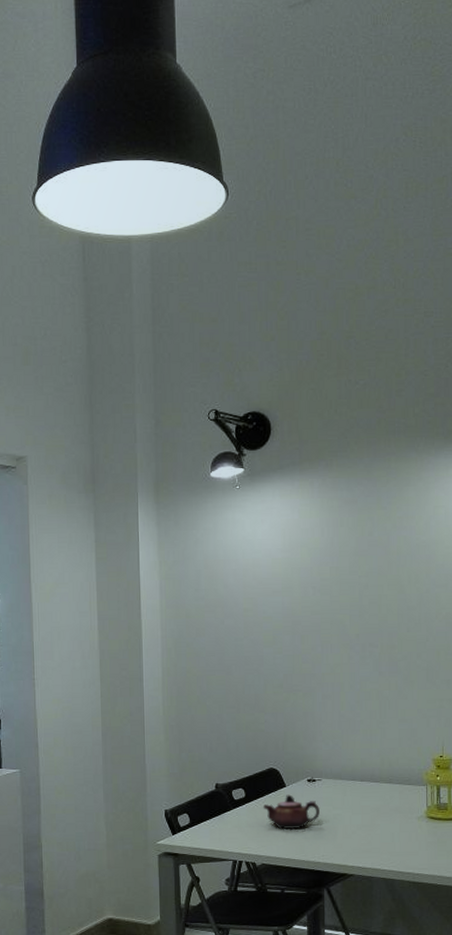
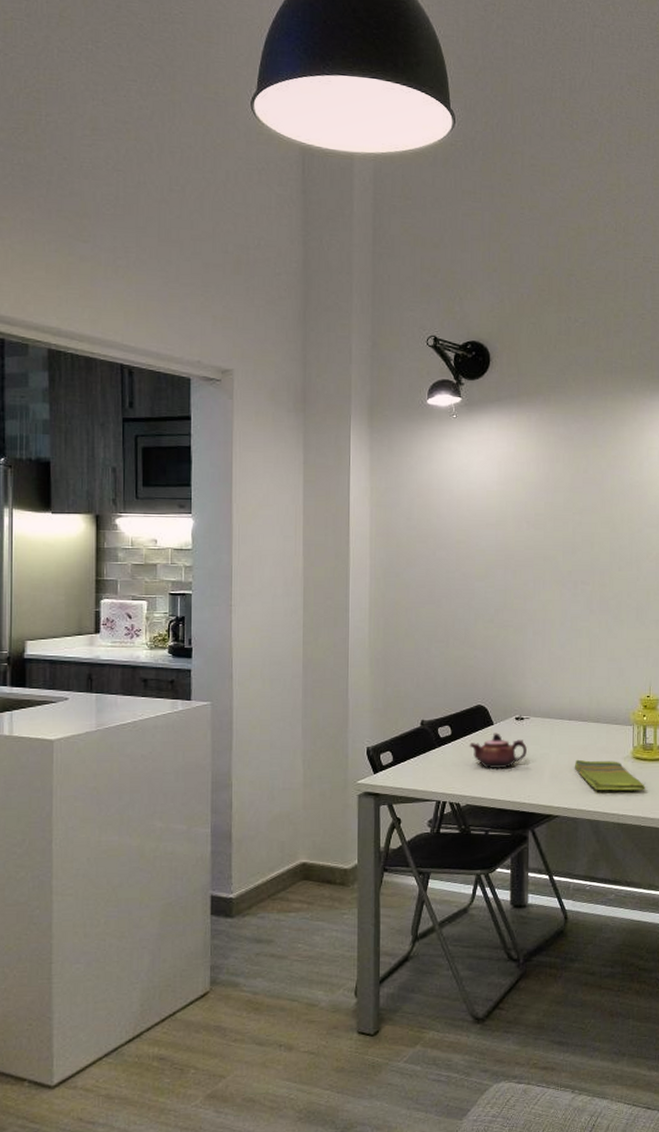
dish towel: none [367,819,441,850] -> present [574,759,645,791]

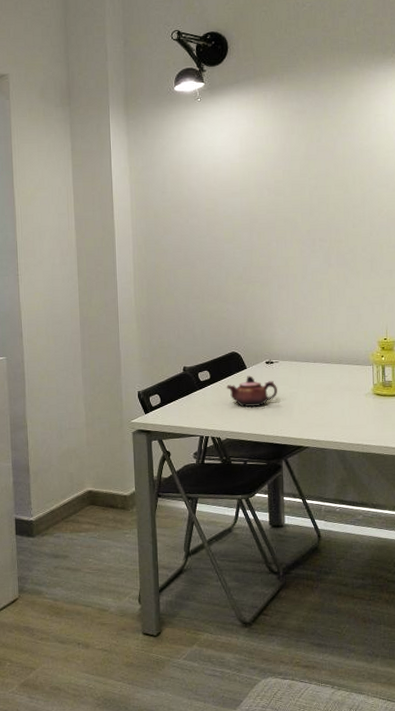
dish towel: present [574,759,645,791] -> none [320,397,386,424]

